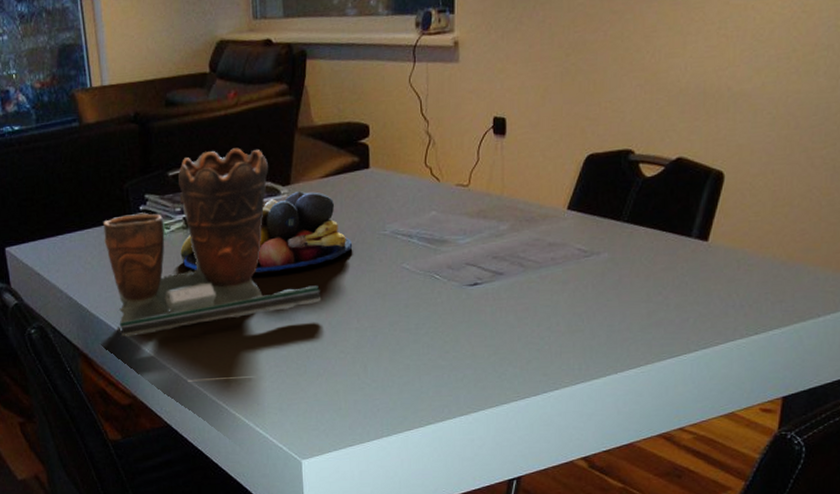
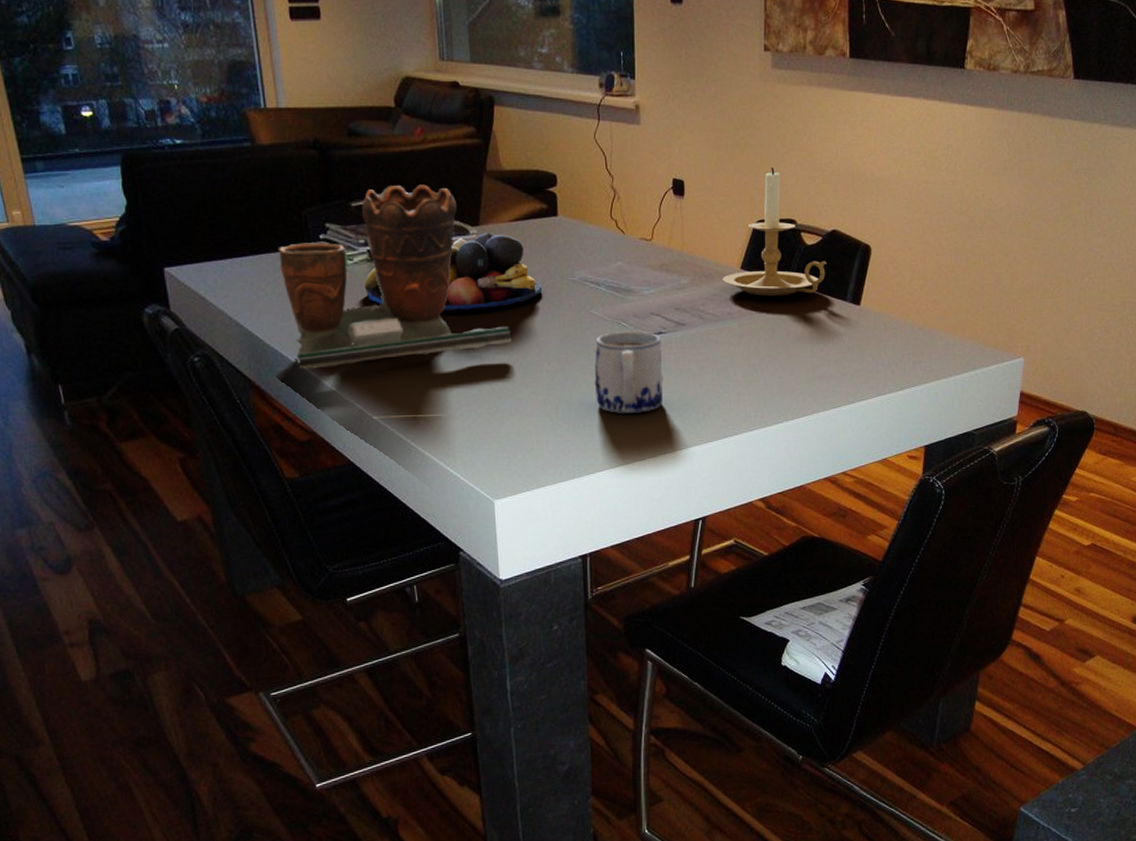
mug: none [404,283,478,370] -> present [594,331,663,413]
candle holder: none [547,94,669,238] -> present [723,168,827,297]

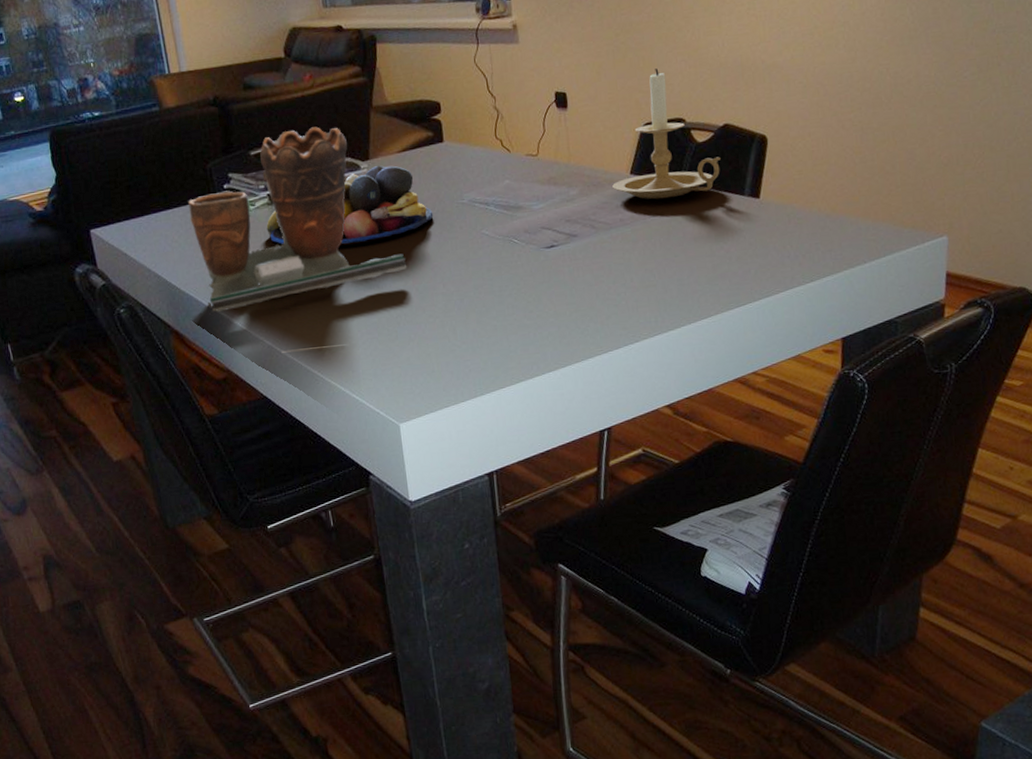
mug: present [594,331,663,413] -> none [489,246,559,330]

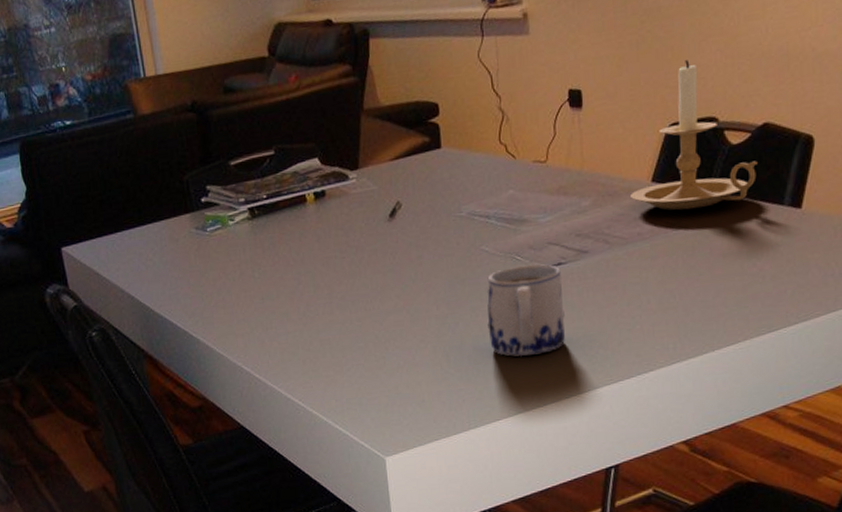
clay pot: present [187,126,407,313] -> none [163,133,398,337]
fruit bowl: present [266,165,434,244] -> none [246,175,428,263]
mug: none [489,246,559,330] -> present [487,264,565,356]

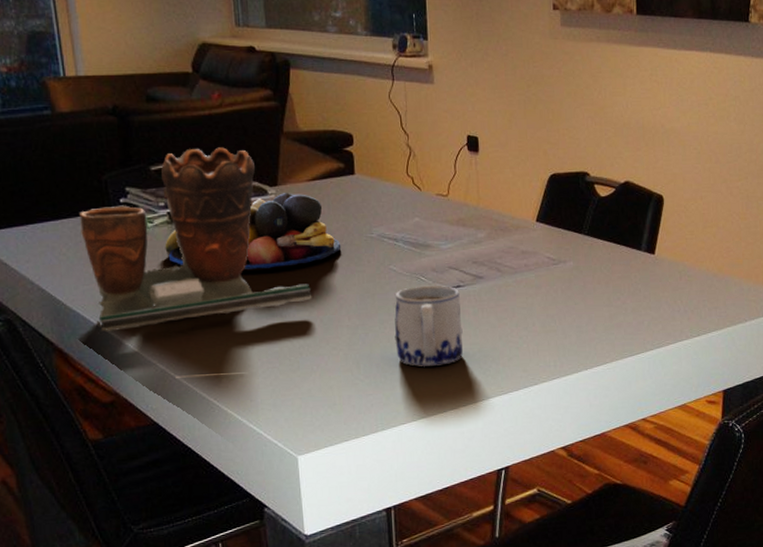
clay pot: none [163,133,398,337] -> present [78,147,312,333]
fruit bowl: none [246,175,428,263] -> present [165,193,341,269]
candle holder: present [631,60,758,211] -> none [519,122,621,248]

